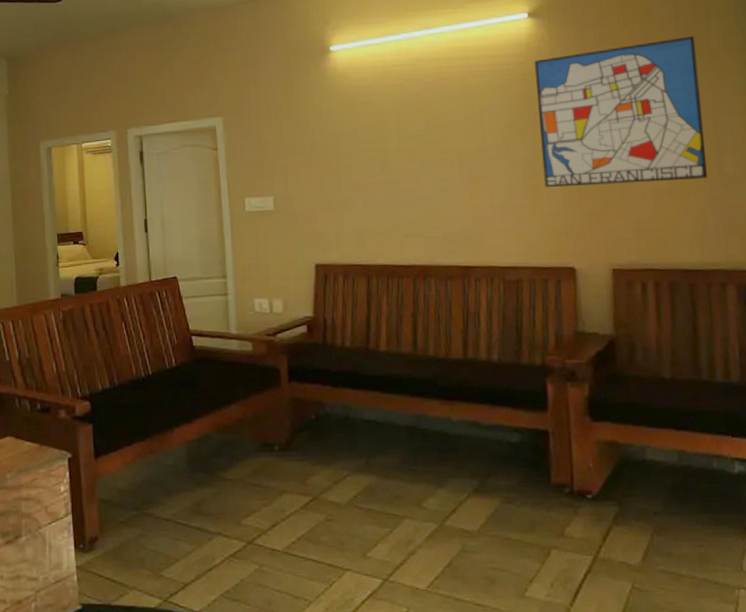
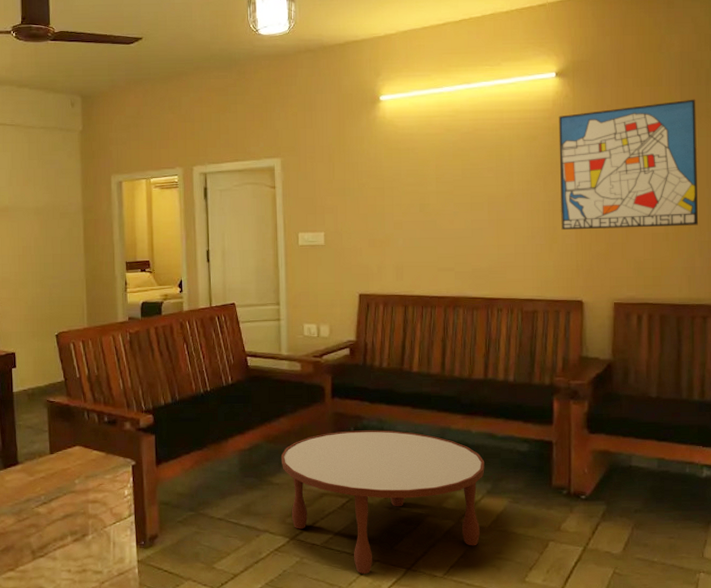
coffee table: none [233,418,470,585] -> present [280,430,485,574]

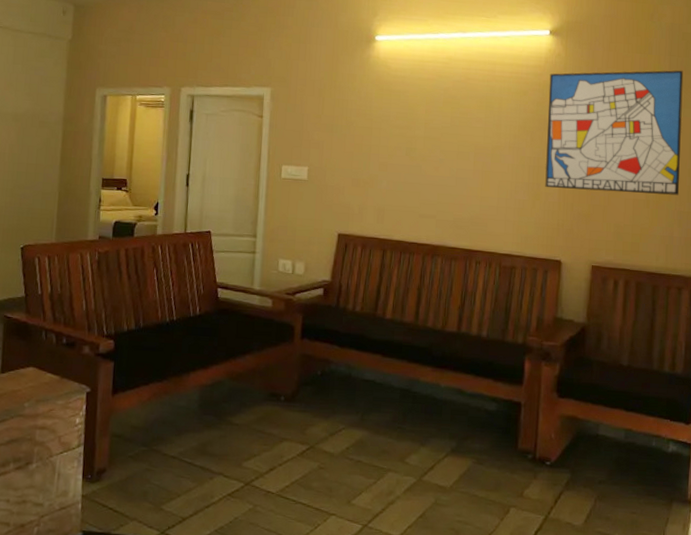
coffee table: present [280,430,485,574] -> none [243,374,452,528]

